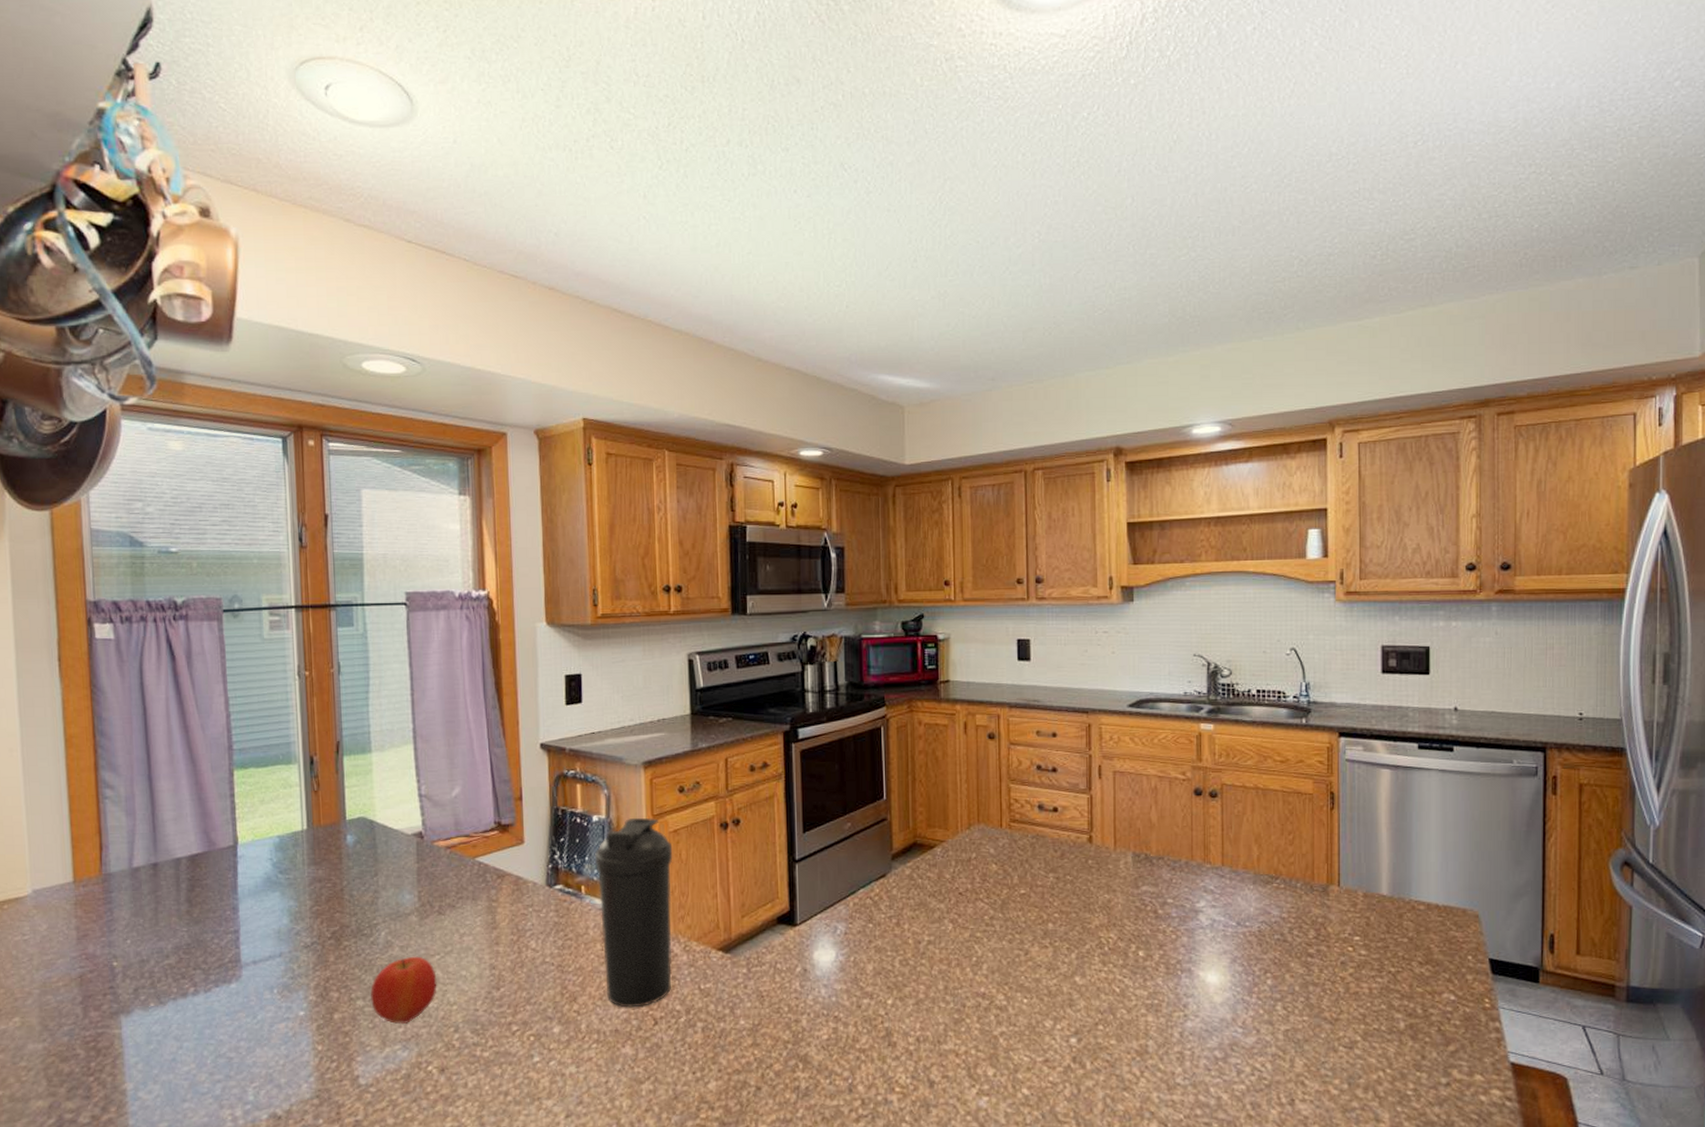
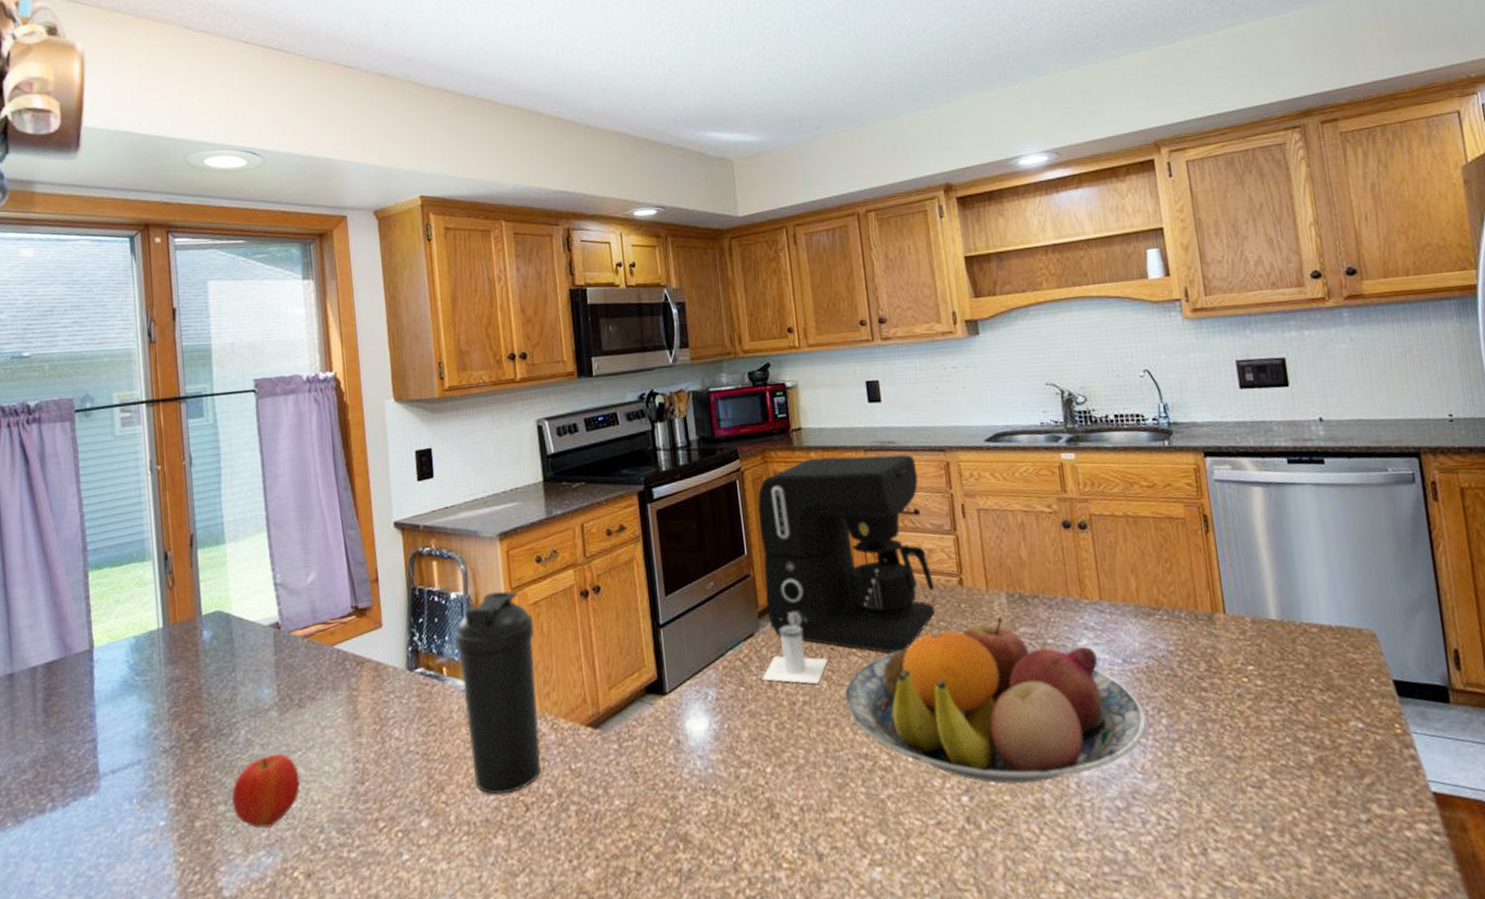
salt shaker: none [890,868,955,926] -> present [762,624,828,684]
coffee maker: none [900,710,1064,902] -> present [758,454,935,653]
fruit bowl: none [968,875,1251,1030] -> present [844,617,1146,784]

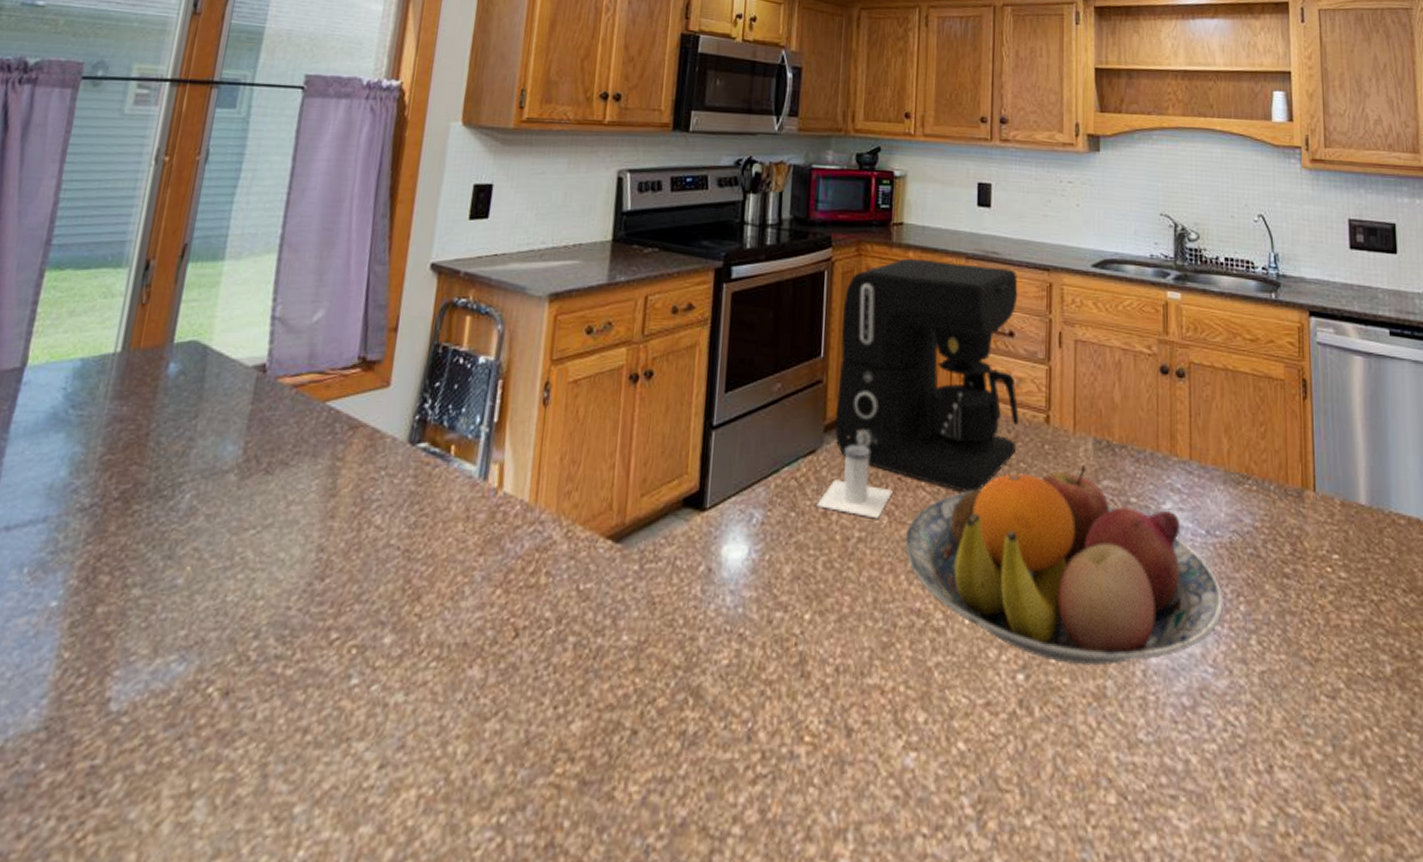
apple: present [232,753,300,829] -> none [151,529,246,625]
water bottle: present [454,591,541,795] -> none [460,361,570,613]

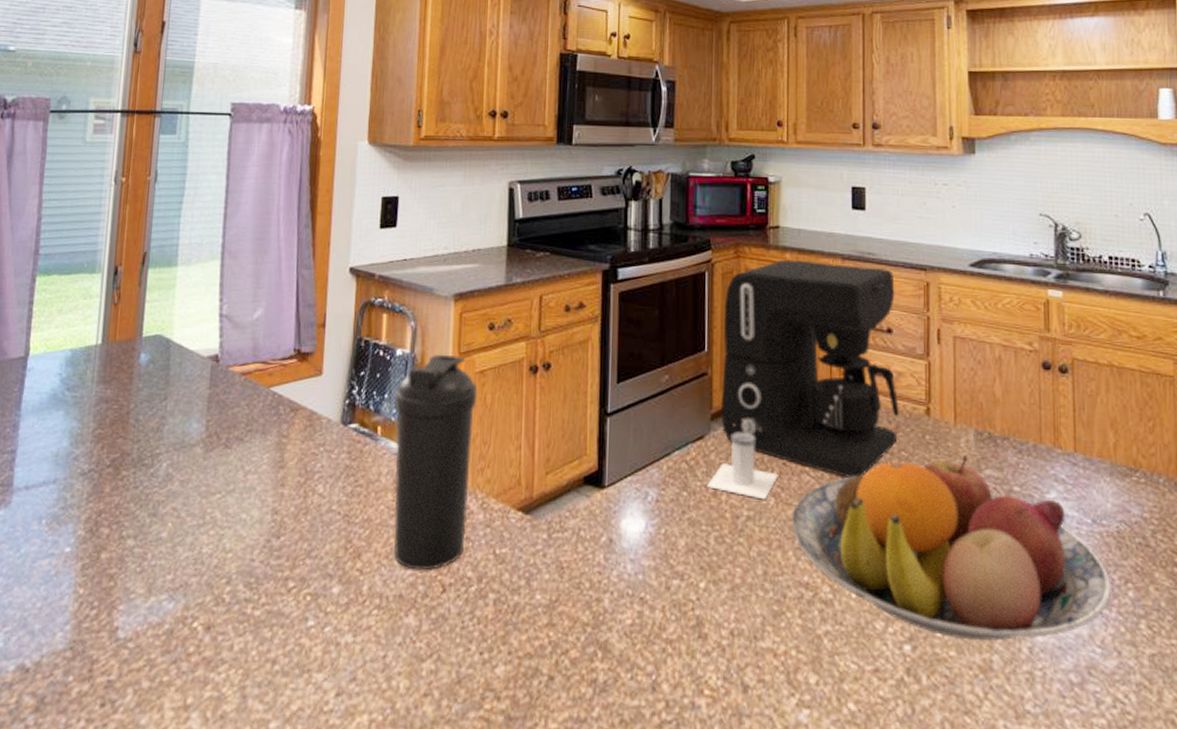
water bottle: none [460,361,570,613] -> present [393,354,478,570]

